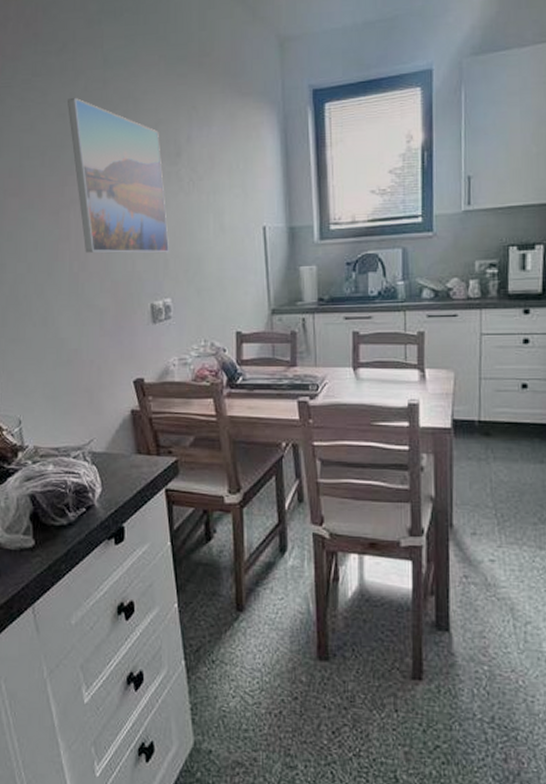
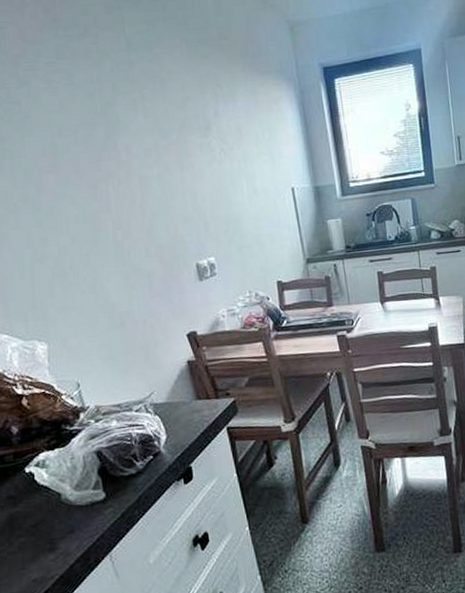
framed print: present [68,97,169,254] -> none [95,78,208,222]

